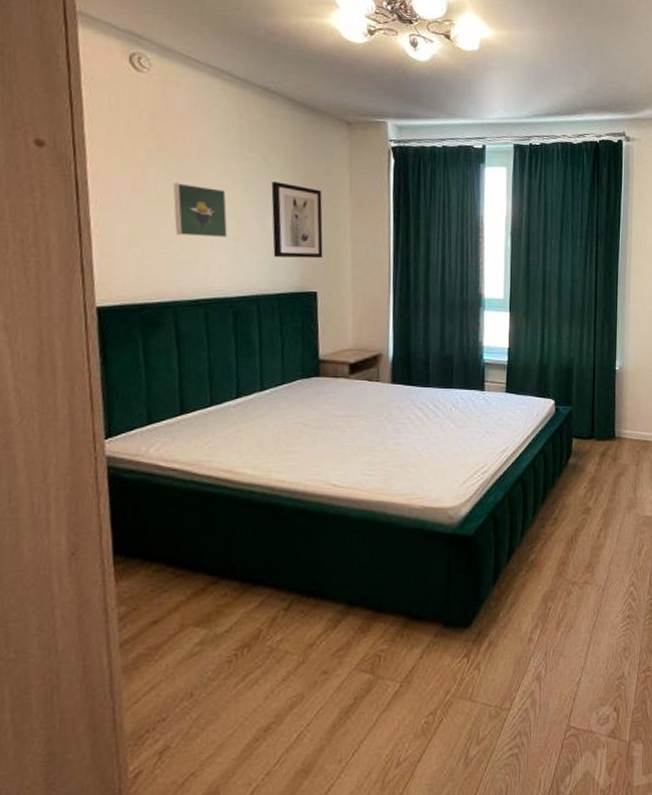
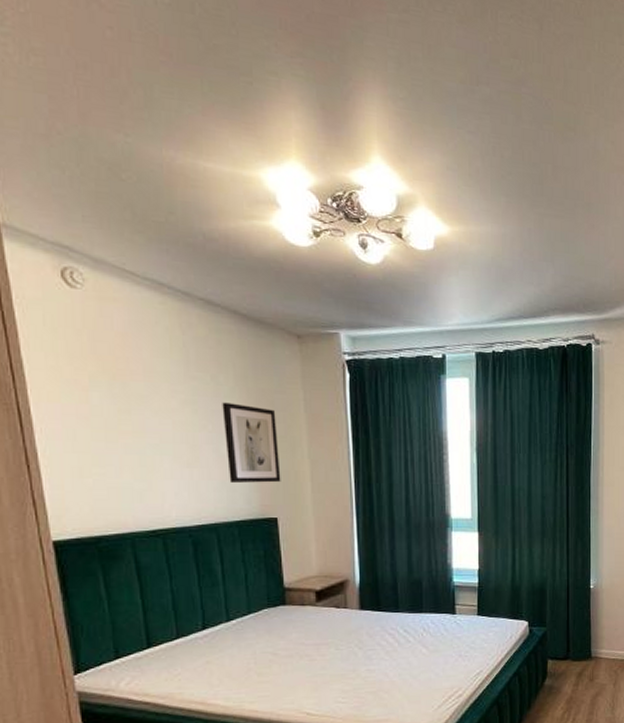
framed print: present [173,182,228,238] -> none [119,407,180,465]

